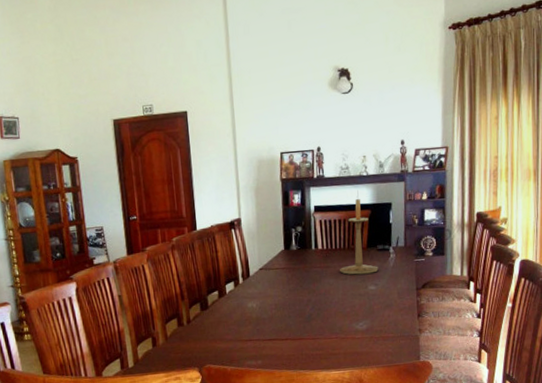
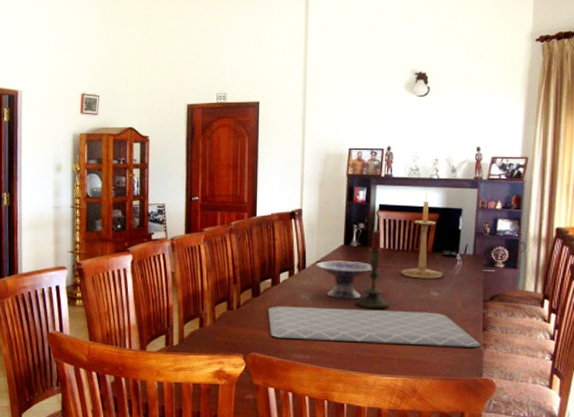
placemat: none [217,305,417,348] -> present [268,306,481,349]
decorative bowl: none [259,265,313,303] -> present [315,260,372,299]
candle: none [300,230,332,310] -> present [356,228,389,310]

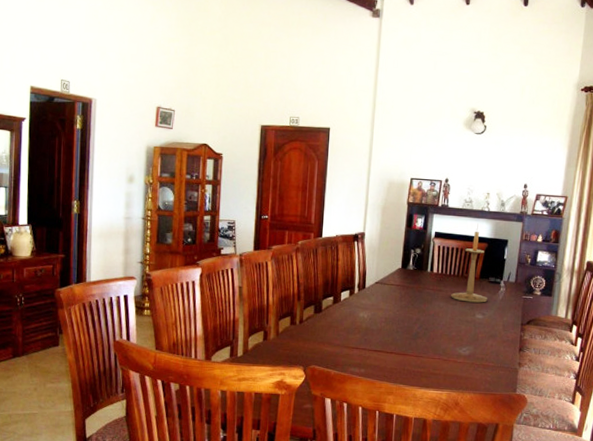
placemat: present [268,306,481,349] -> none [328,322,517,367]
decorative bowl: present [315,260,372,299] -> none [374,282,426,319]
candle: present [356,228,389,310] -> none [409,254,439,329]

